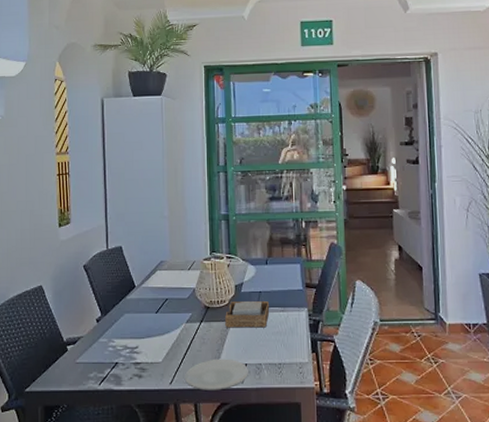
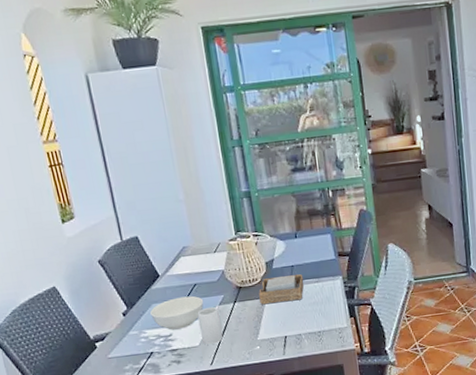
bowl: none [122,310,172,342] -> present [150,295,204,330]
cup: none [164,323,186,362] -> present [197,306,224,345]
plate: present [185,358,249,390] -> none [225,333,290,367]

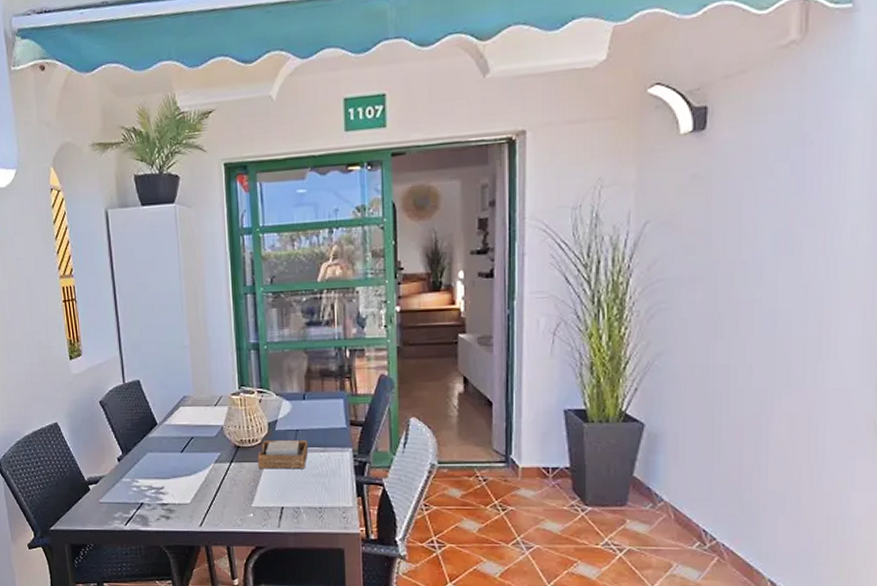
bowl: present [150,295,204,330] -> none [145,449,199,483]
cup: present [197,306,224,345] -> none [191,463,216,504]

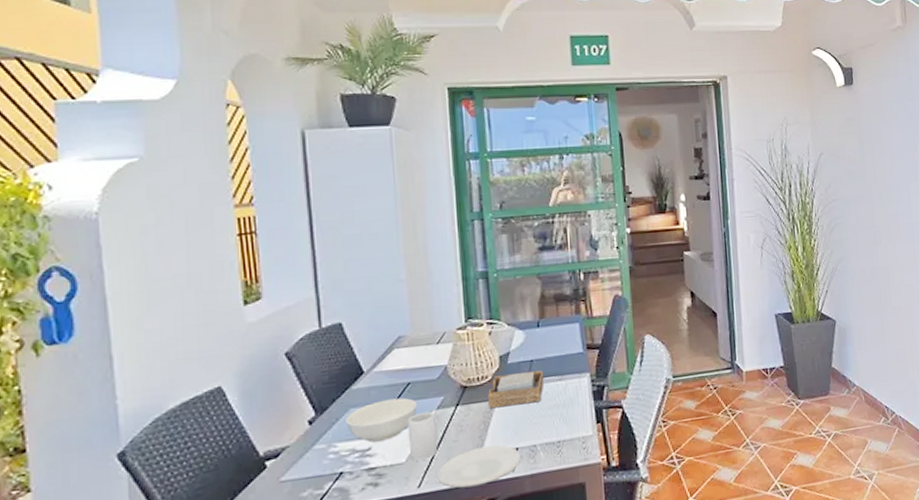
bowl: none [145,449,199,483] -> present [346,397,418,443]
cup: none [191,463,216,504] -> present [407,411,438,461]
plate: none [216,501,286,534] -> present [438,445,522,489]

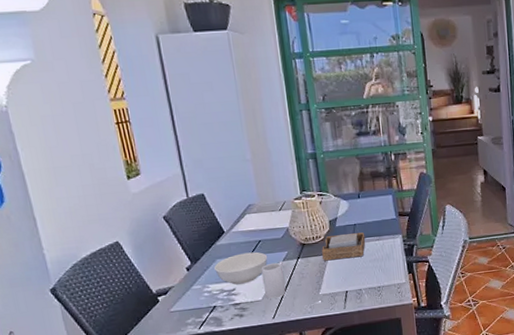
plate: present [438,445,522,489] -> none [287,288,351,320]

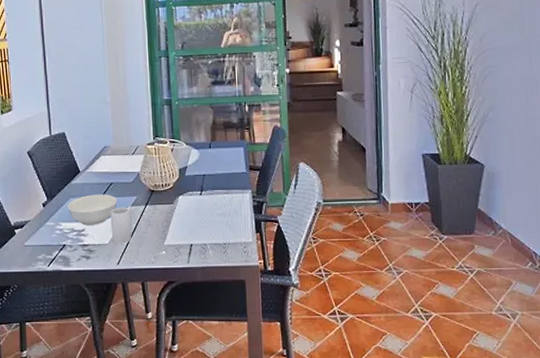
napkin holder: present [322,232,366,261] -> none [170,183,214,210]

